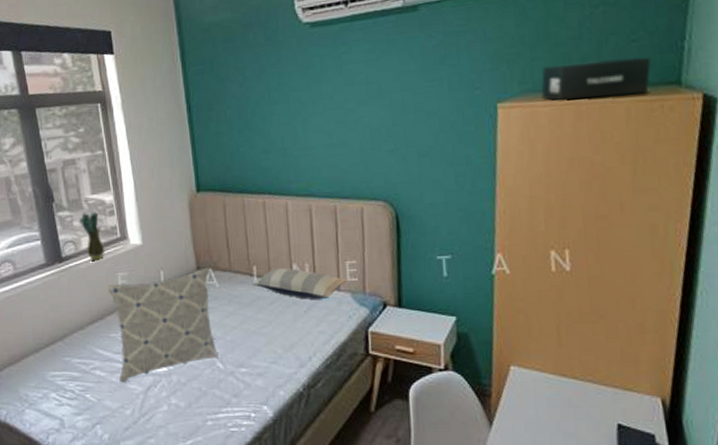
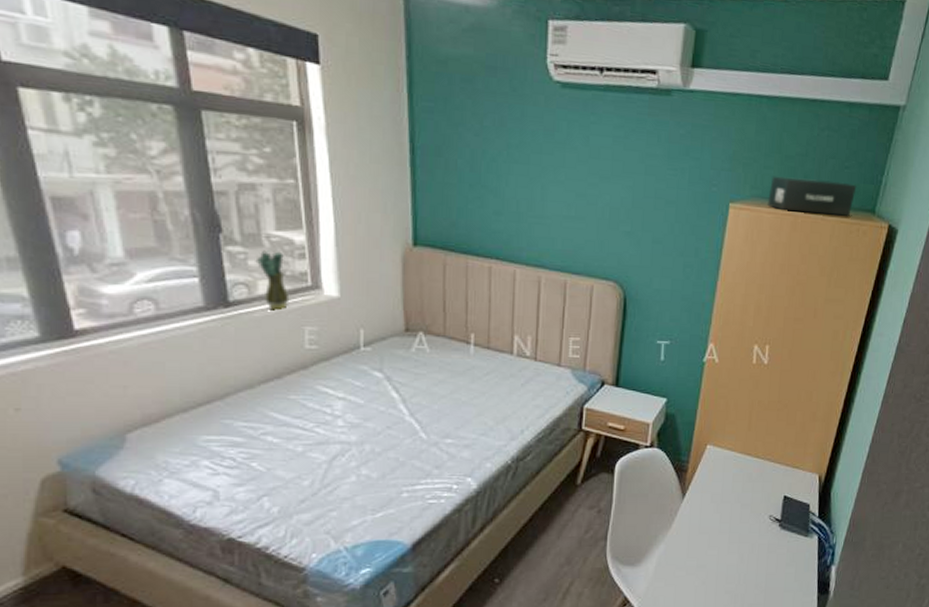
pillow: present [107,267,218,382] -> none [289,330,422,450]
pillow: present [252,267,346,300] -> none [468,337,568,374]

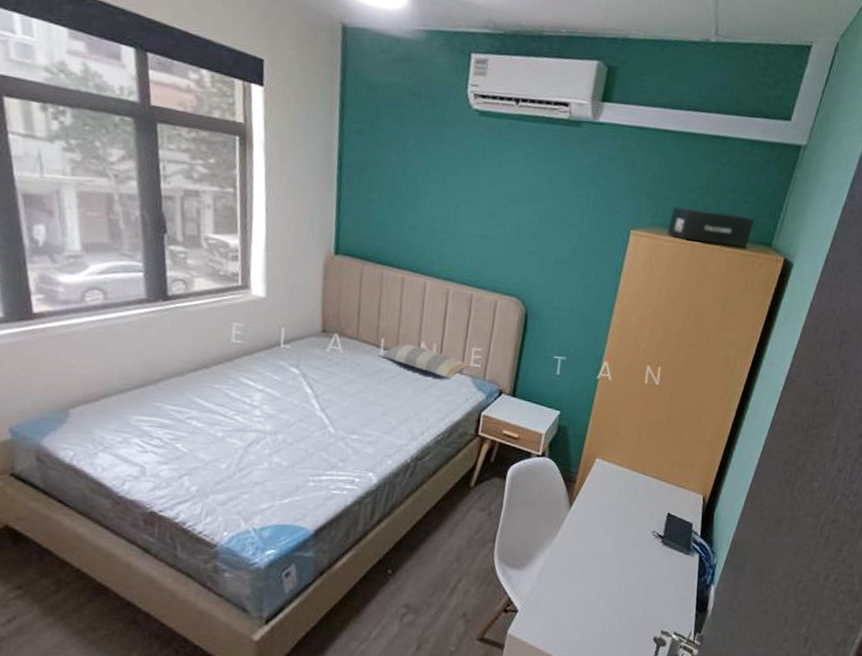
vase: present [255,250,290,311] -> none [193,251,222,307]
pillow: none [468,337,568,374] -> present [377,343,470,380]

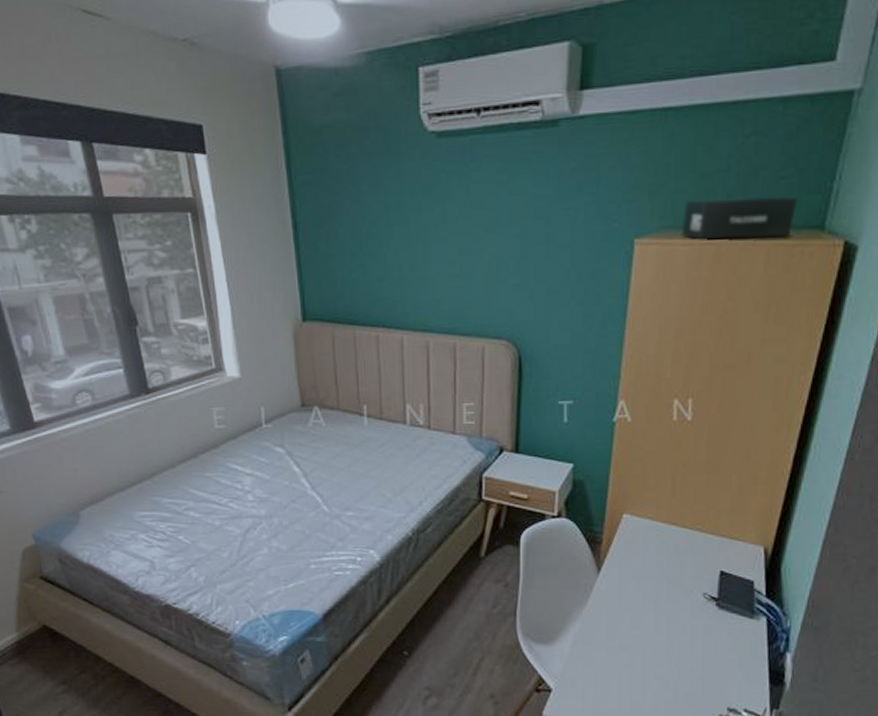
pillow: present [377,343,470,380] -> none [362,407,463,443]

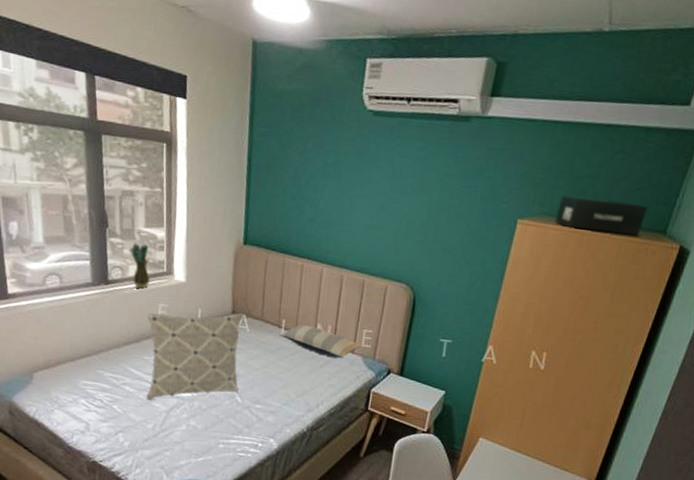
vase: none [167,338,198,394] -> present [129,242,151,290]
pillow: none [201,405,324,524] -> present [146,313,243,400]
pillow: none [362,407,463,443] -> present [279,324,361,359]

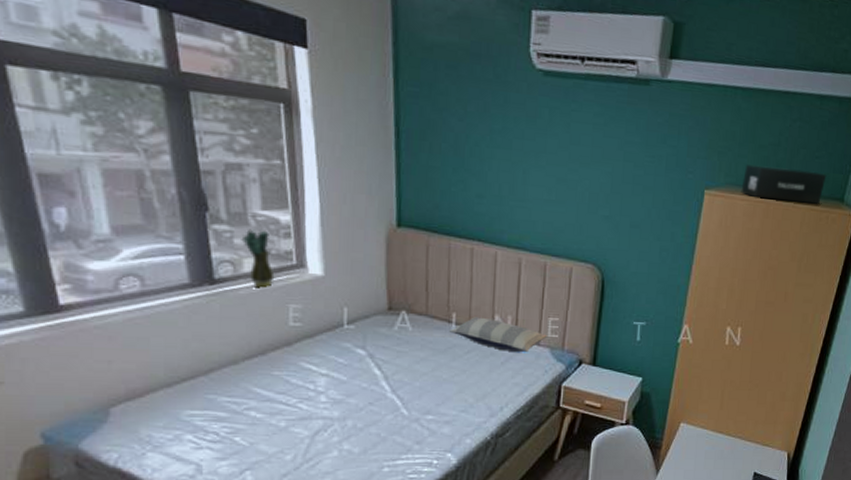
pillow: present [146,313,243,400] -> none [274,309,404,425]

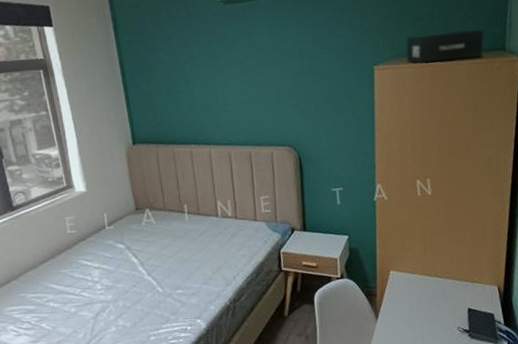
vase: present [241,229,275,289] -> none [27,164,53,209]
pillow: present [449,317,547,353] -> none [184,204,262,230]

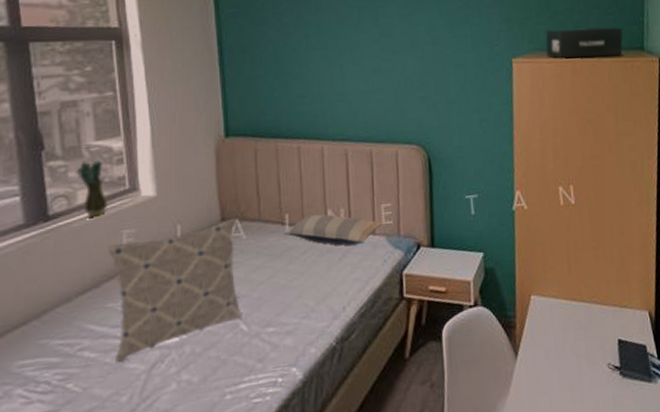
vase: none [27,164,53,209] -> present [75,160,108,219]
pillow: none [56,208,158,311] -> present [107,218,242,362]
pillow: none [184,204,262,230] -> present [283,214,382,246]

